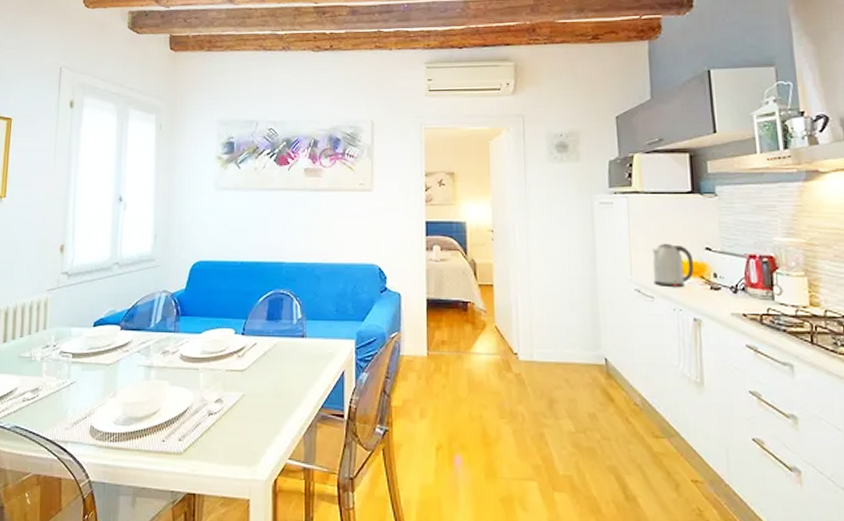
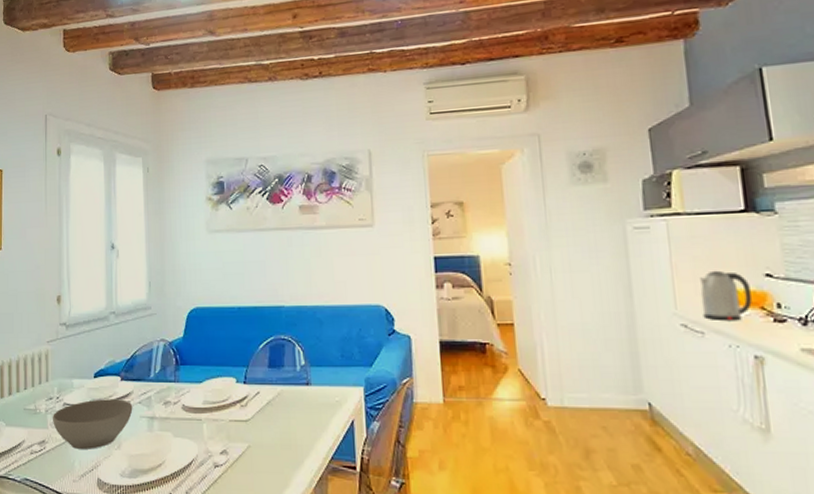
bowl: none [48,347,131,397] -> present [53,399,133,449]

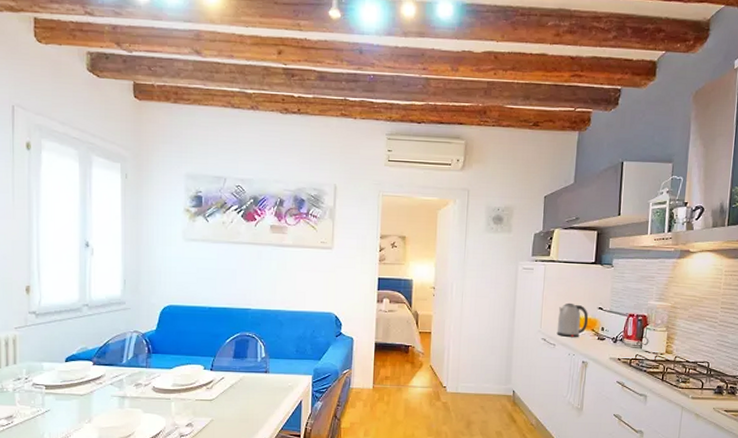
bowl: present [53,399,133,449] -> none [21,380,104,423]

